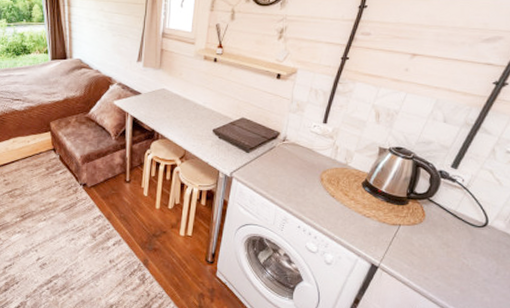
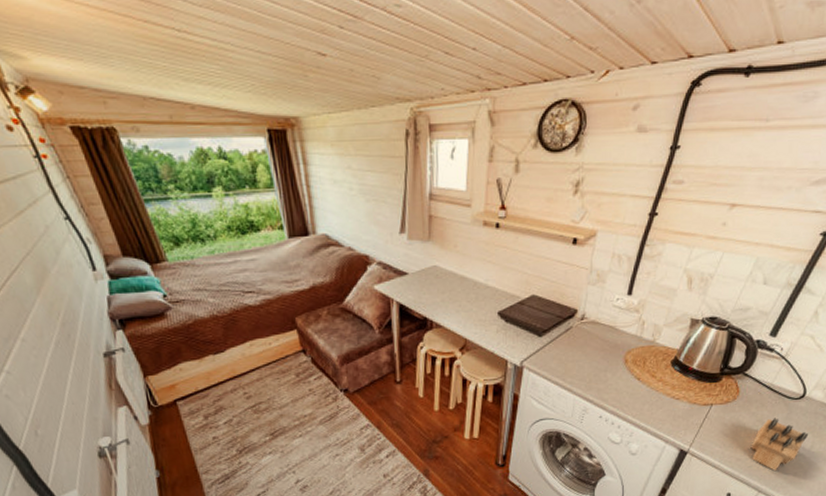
knife block: none [437,242,493,293] -> present [750,418,809,471]

